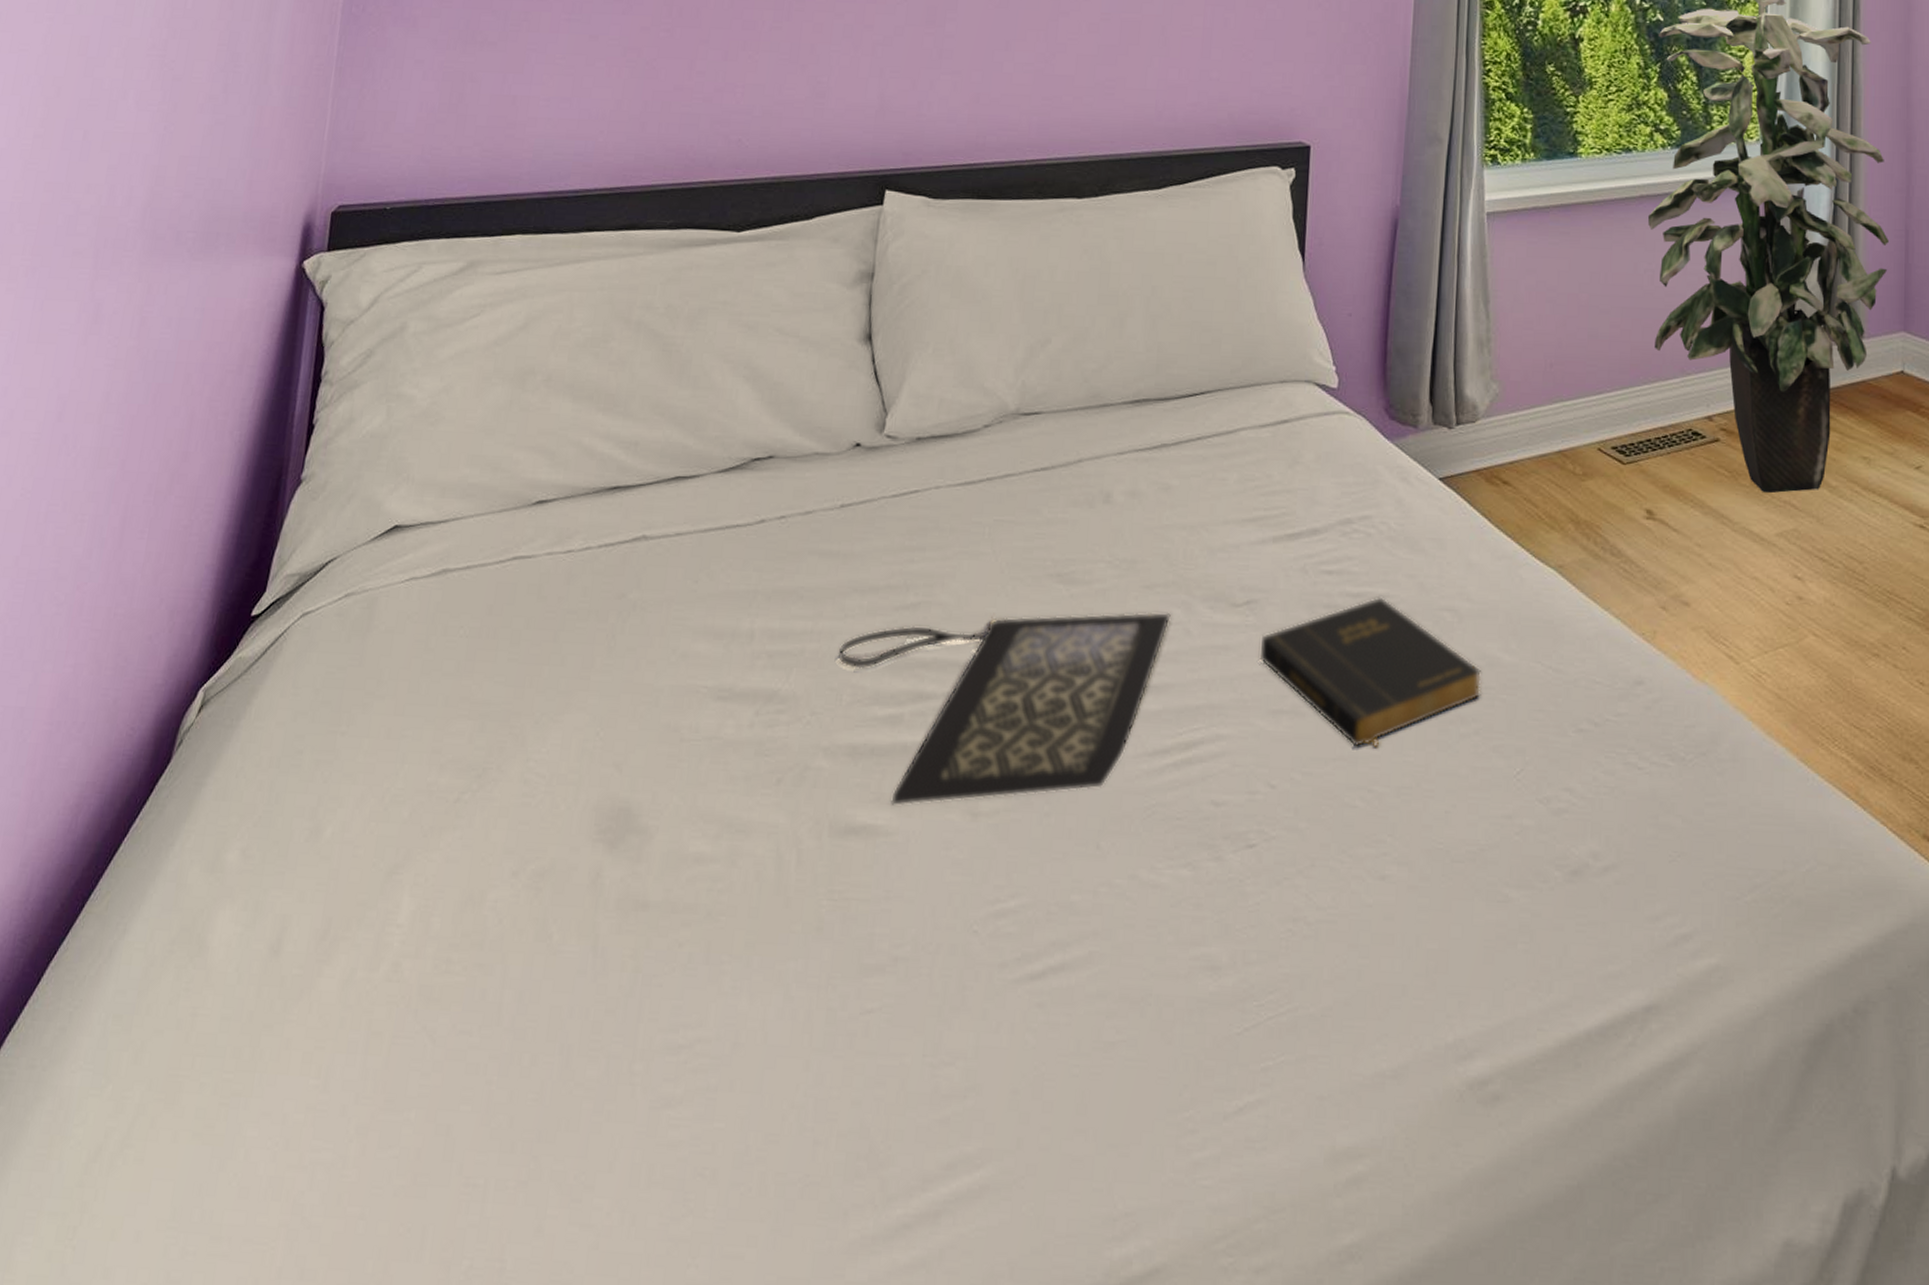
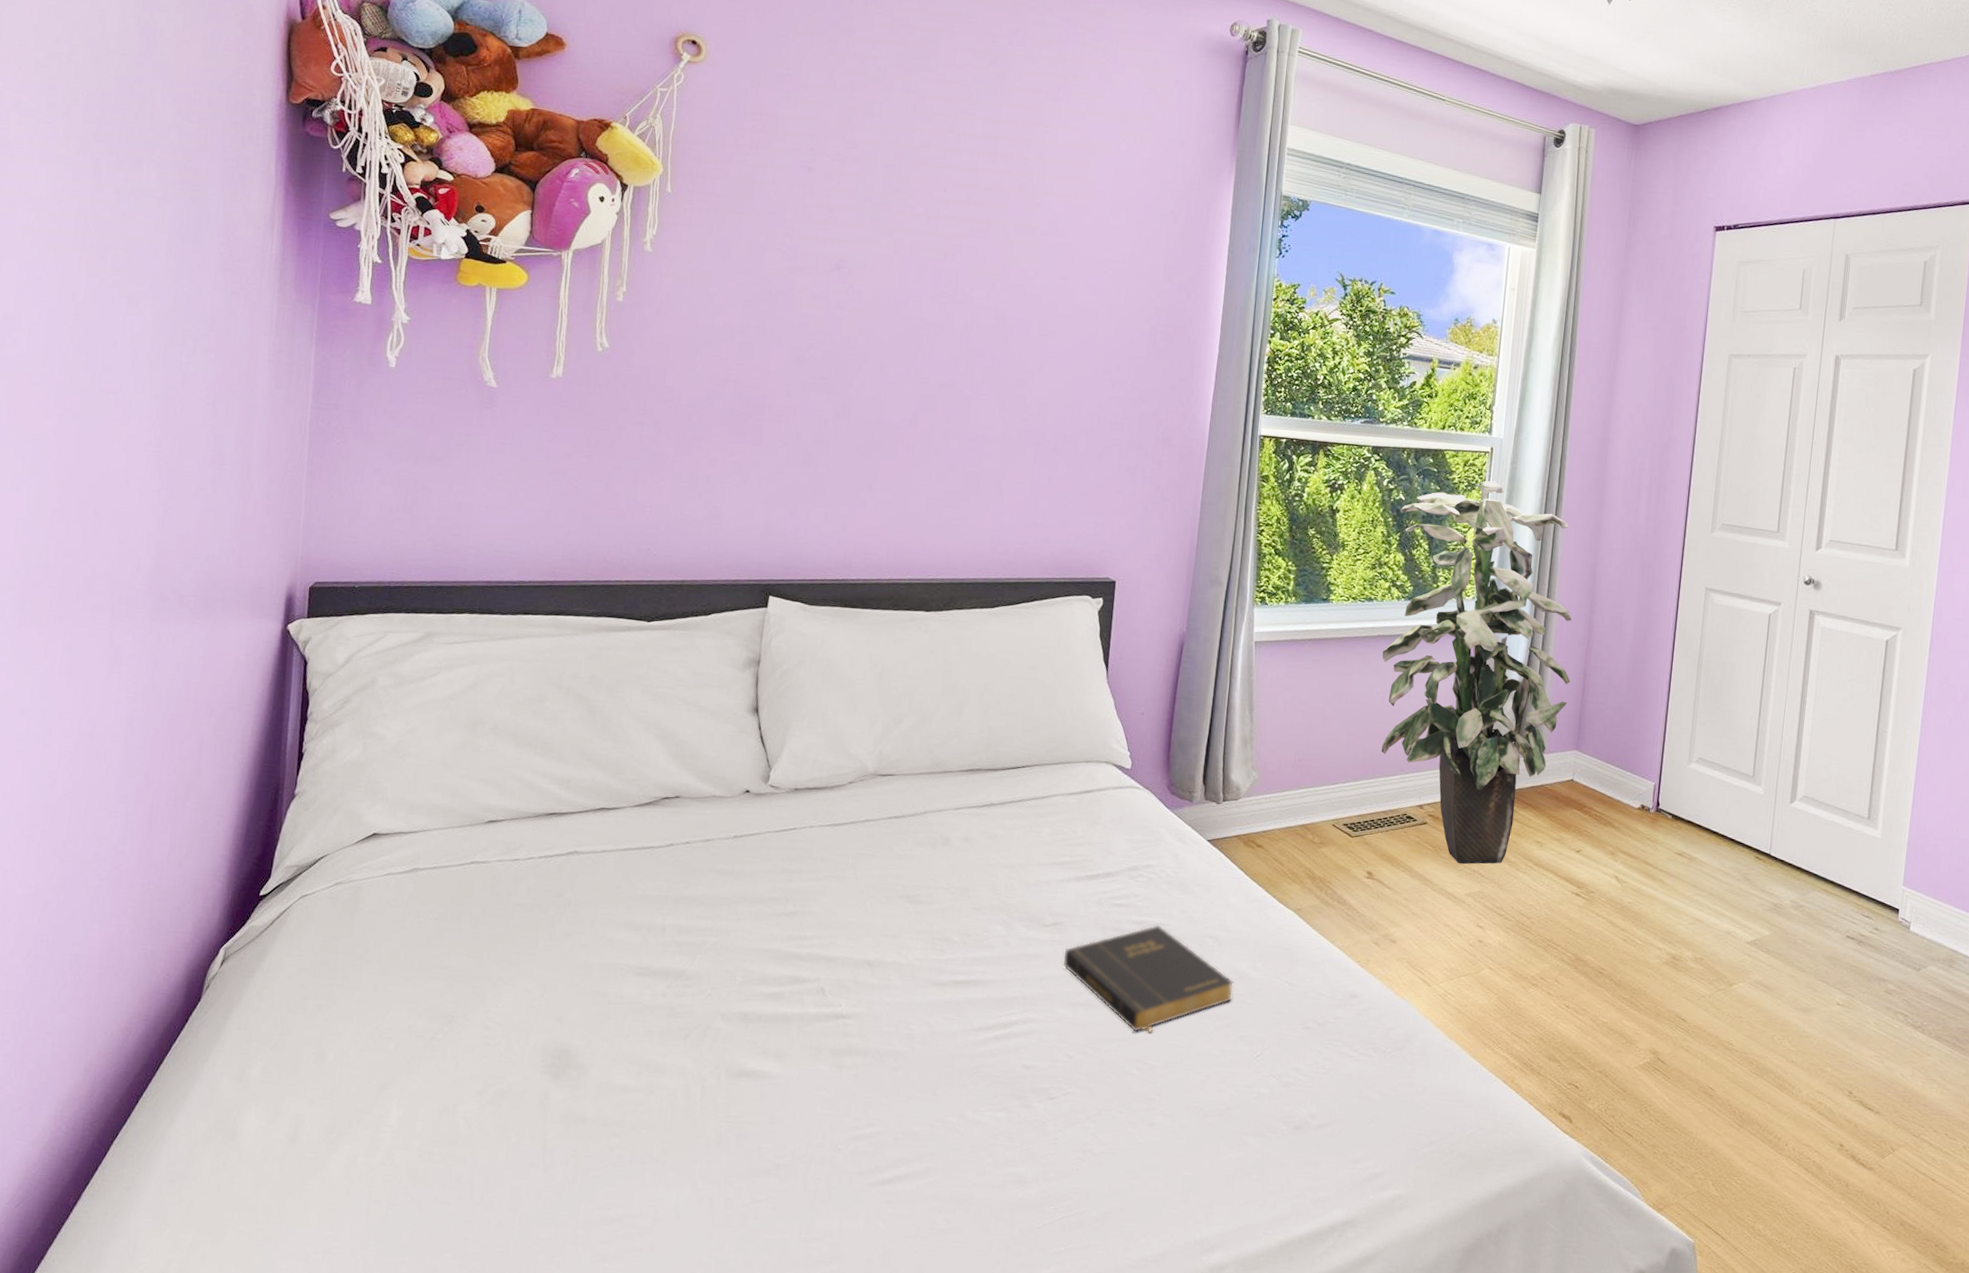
clutch bag: present [837,611,1171,807] -> none [732,922,995,1059]

